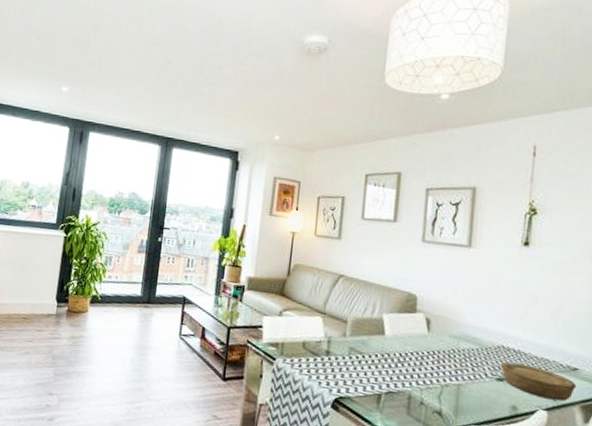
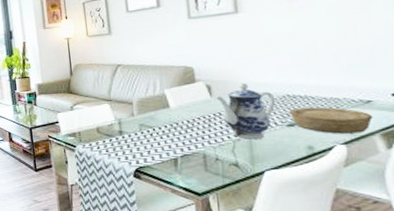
teapot: none [433,323,491,389] -> present [216,82,276,139]

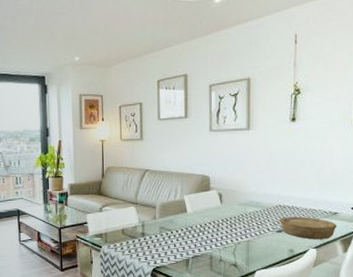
teapot: present [216,82,276,139] -> none [225,192,270,243]

